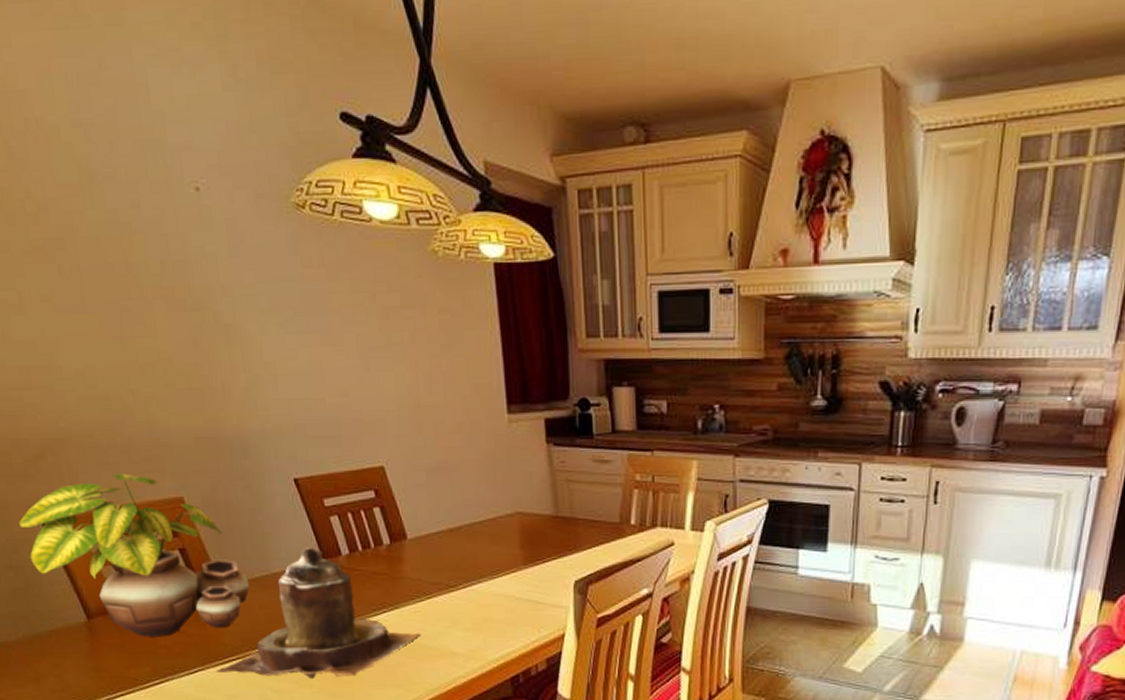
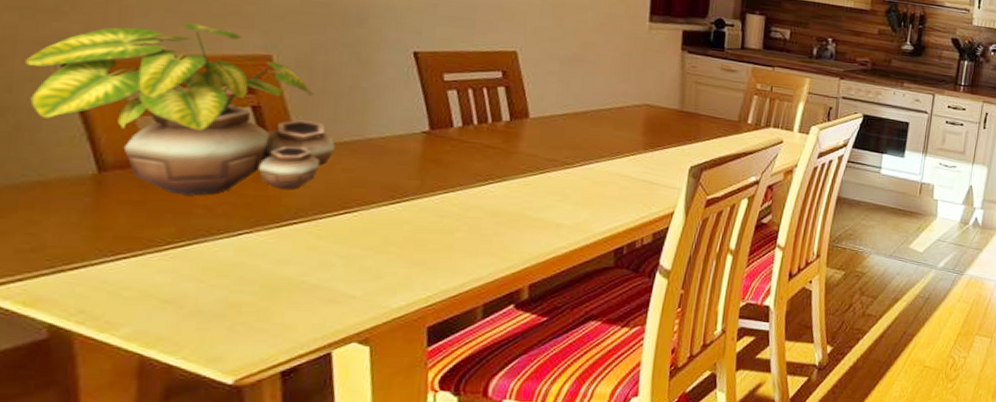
teapot: present [215,547,420,678] -> none [267,116,525,245]

